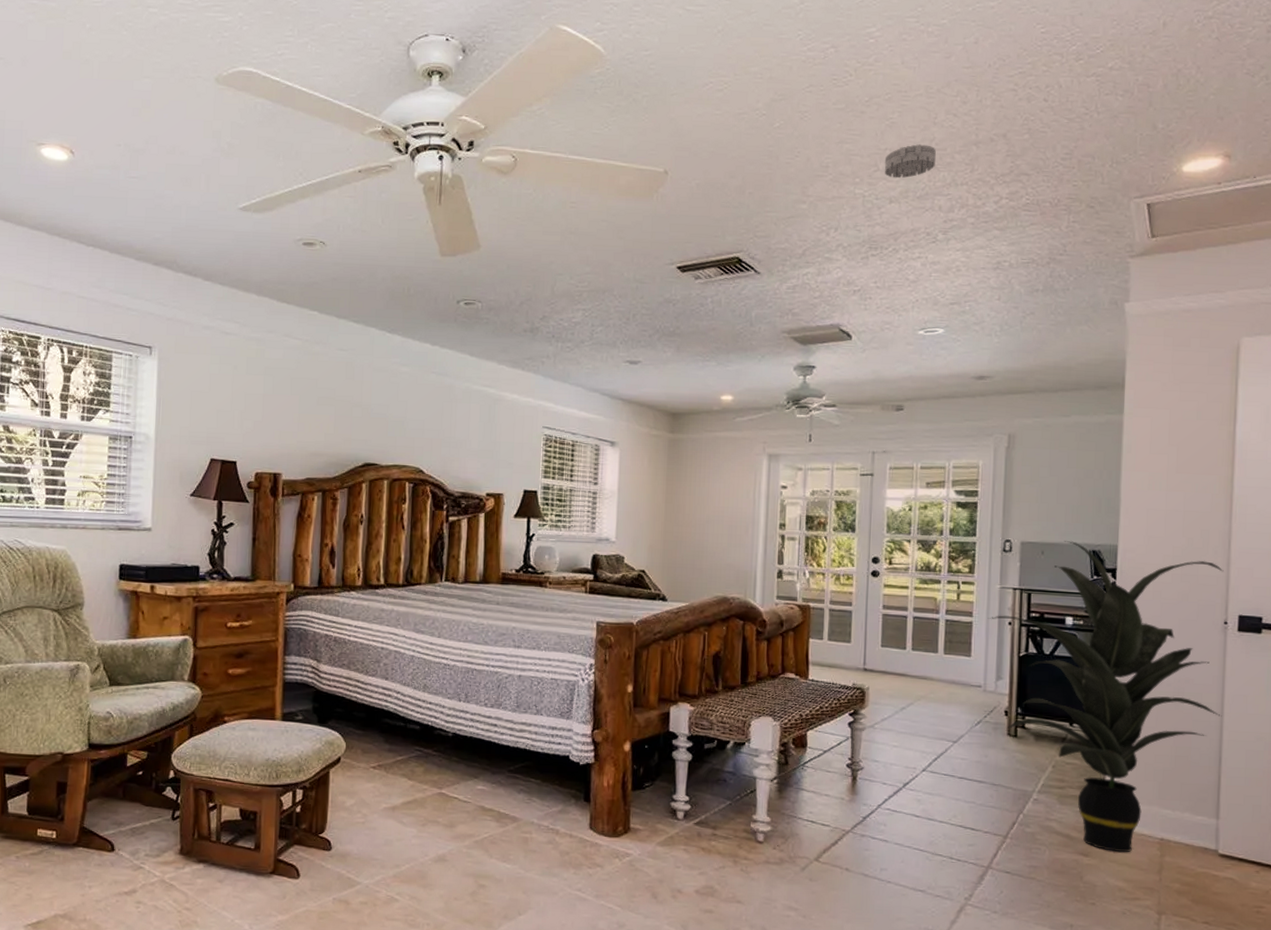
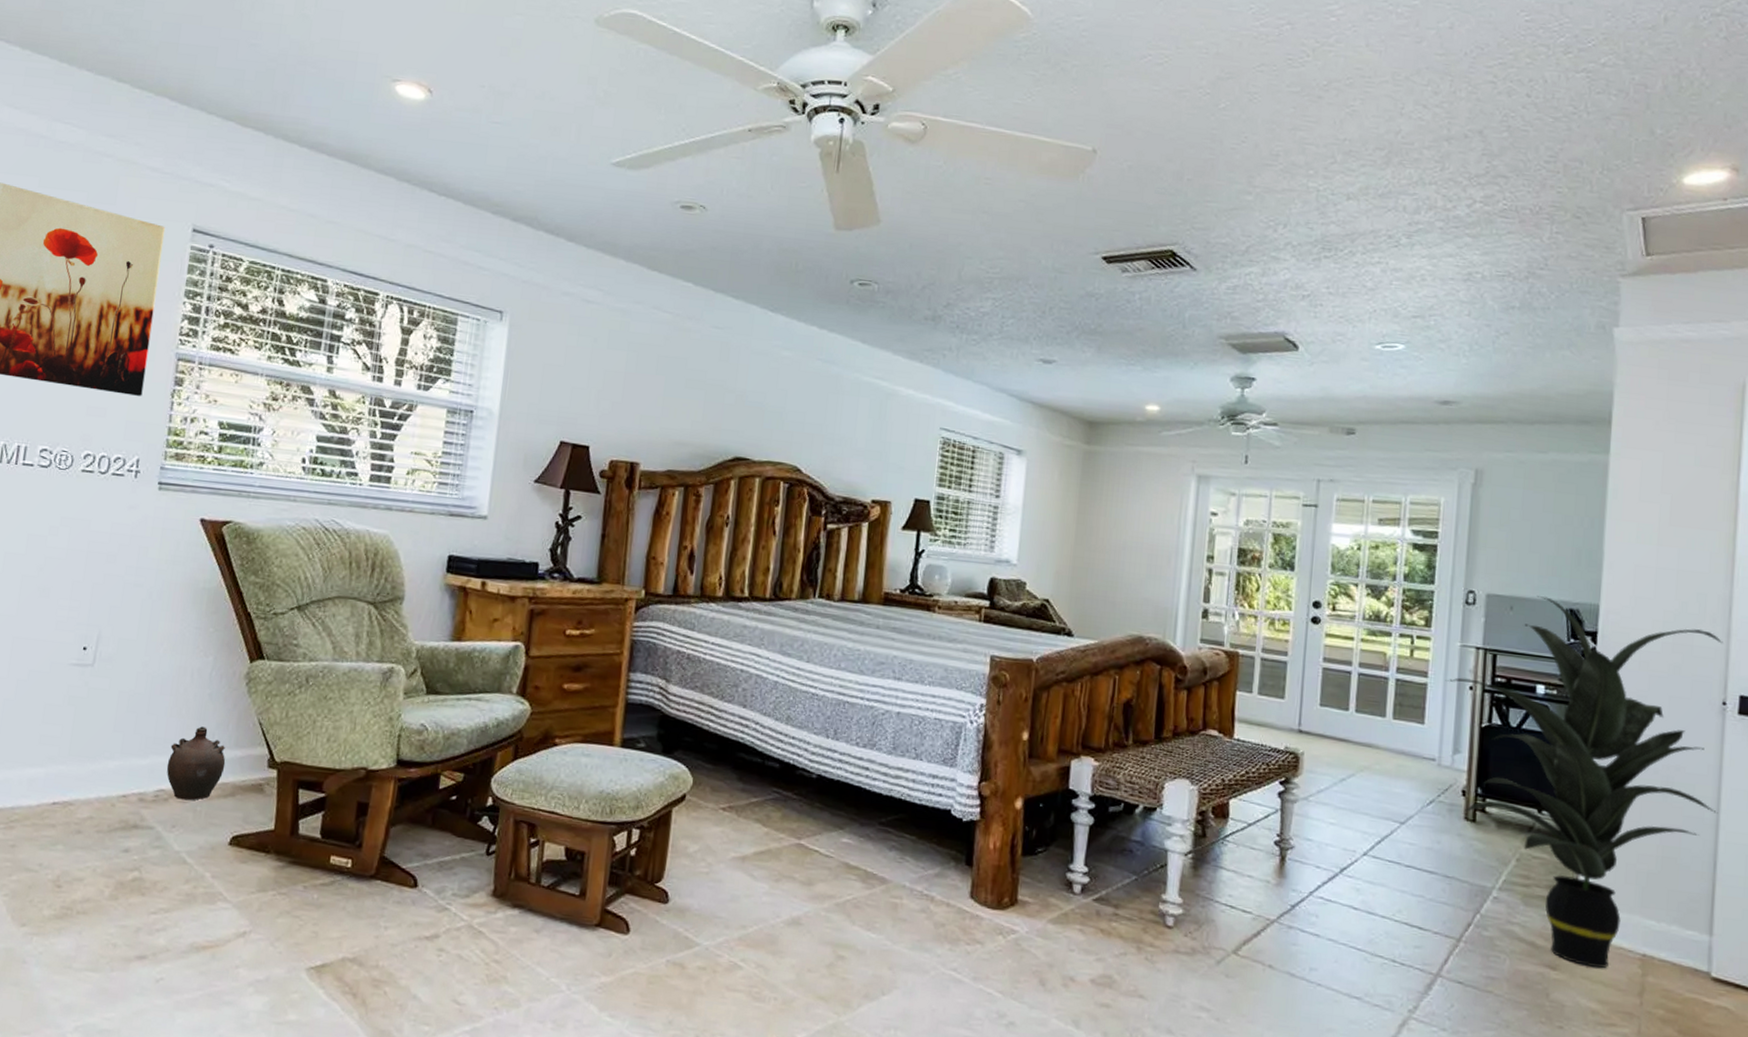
smoke detector: present [884,144,936,179] -> none [1342,136,1402,173]

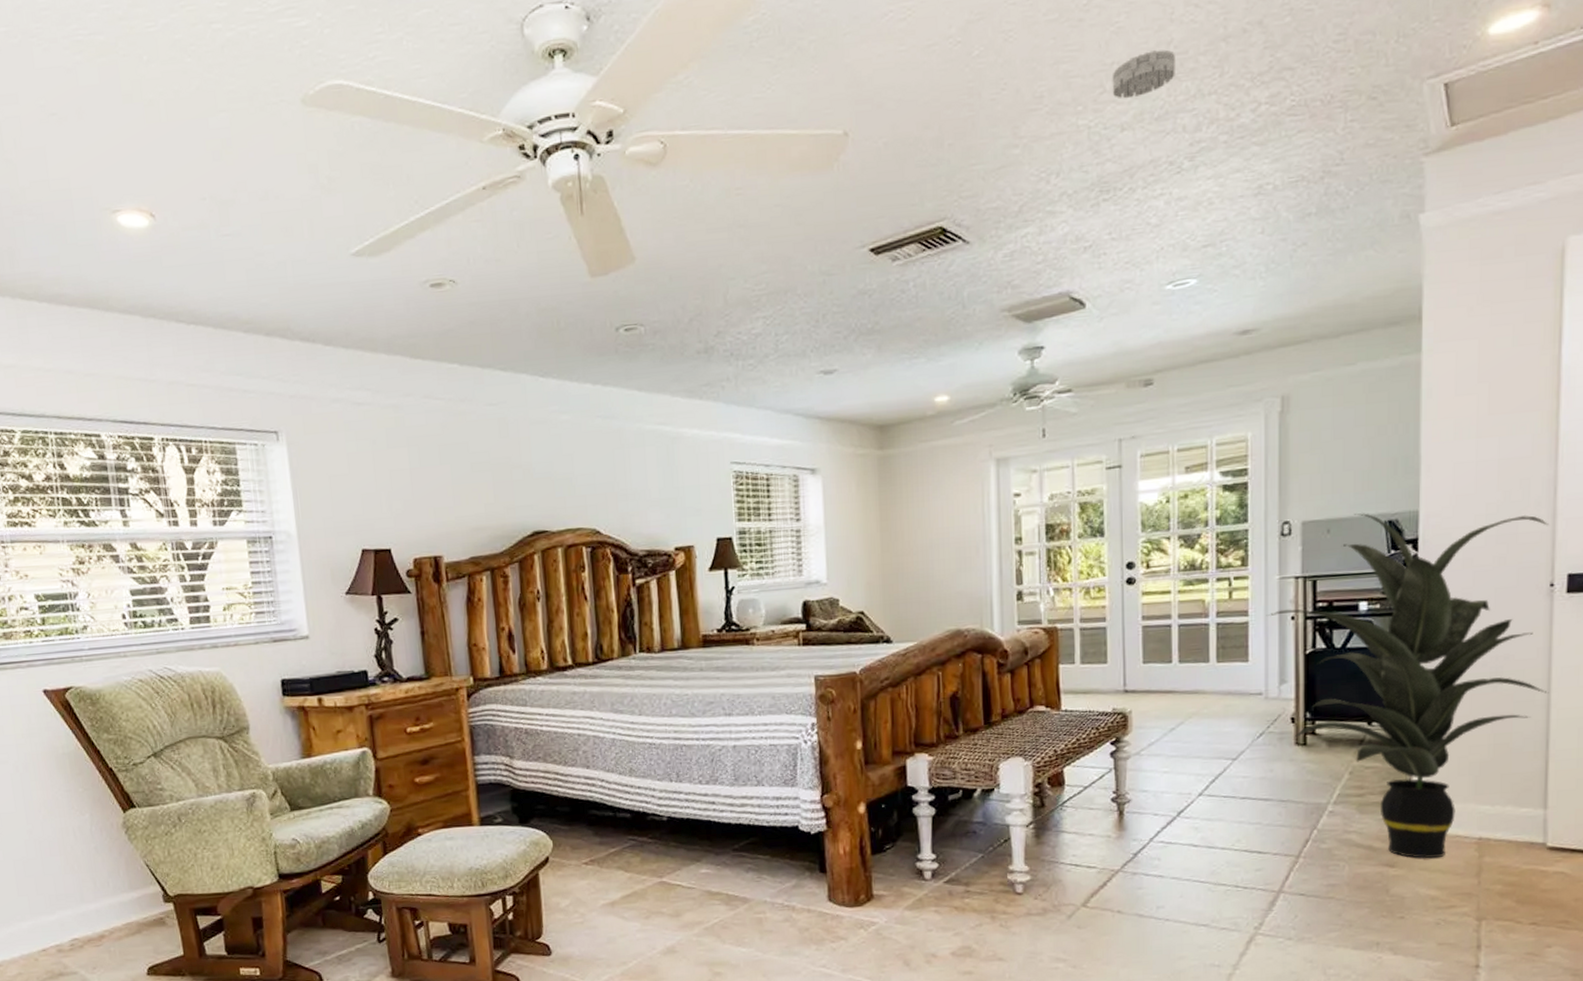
ceramic jug: present [166,726,226,801] -> none [72,877,126,944]
smoke detector: none [1342,136,1402,173] -> present [1112,49,1175,99]

